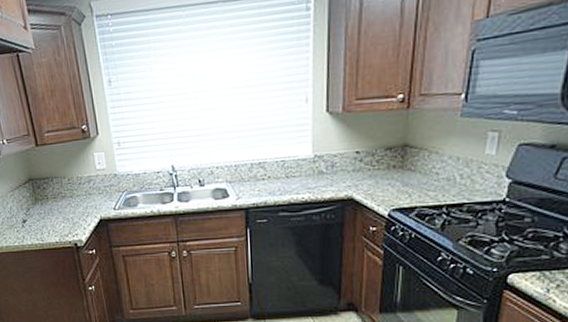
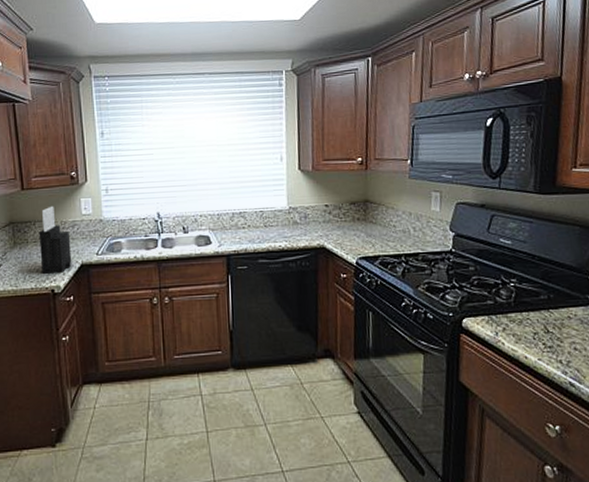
knife block: none [57,161,91,228] -> present [39,205,72,274]

